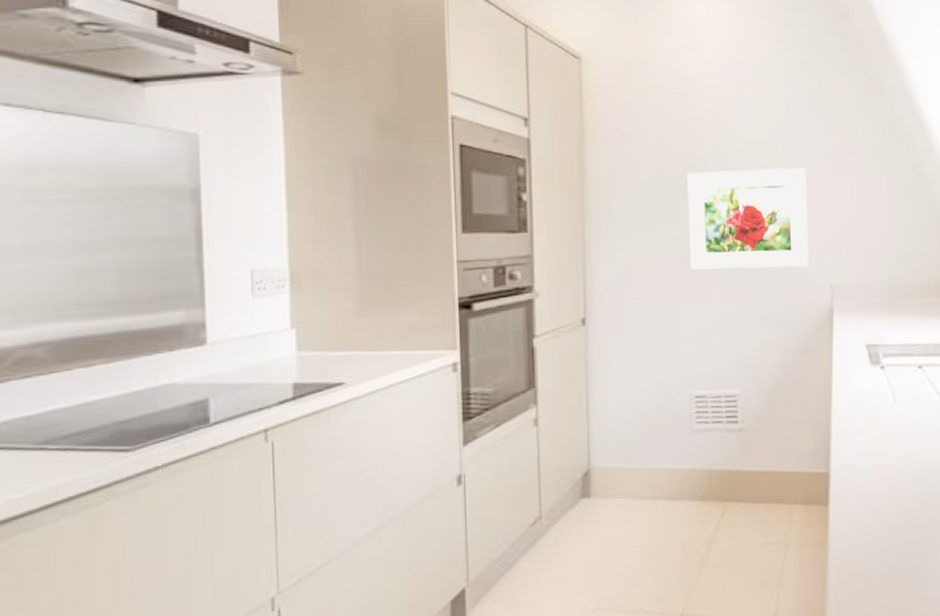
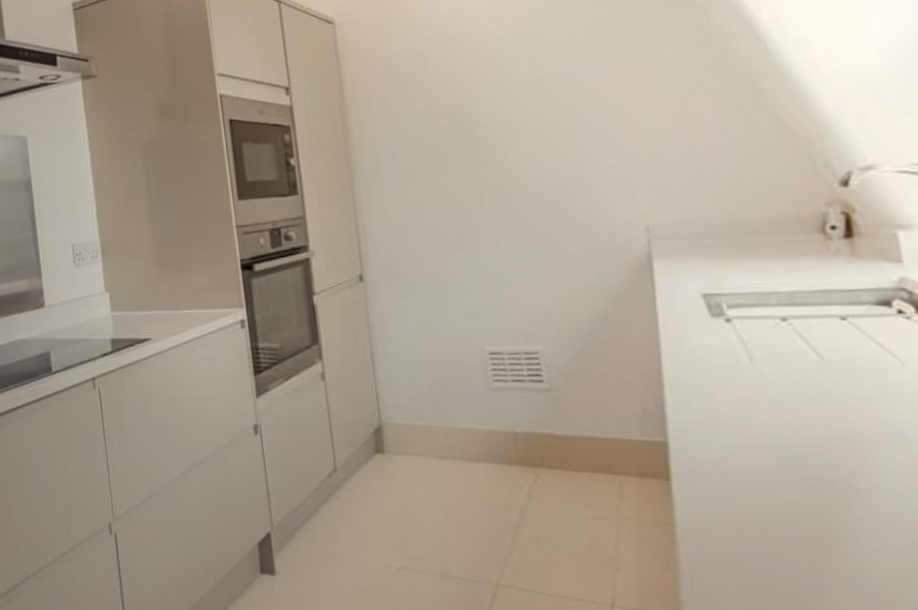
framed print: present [687,168,809,270] -> none [457,100,615,220]

